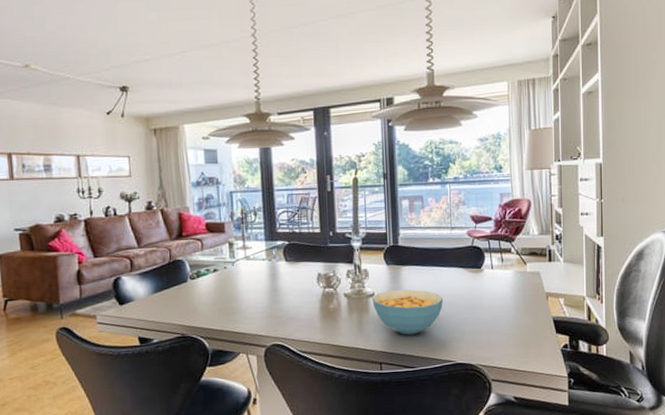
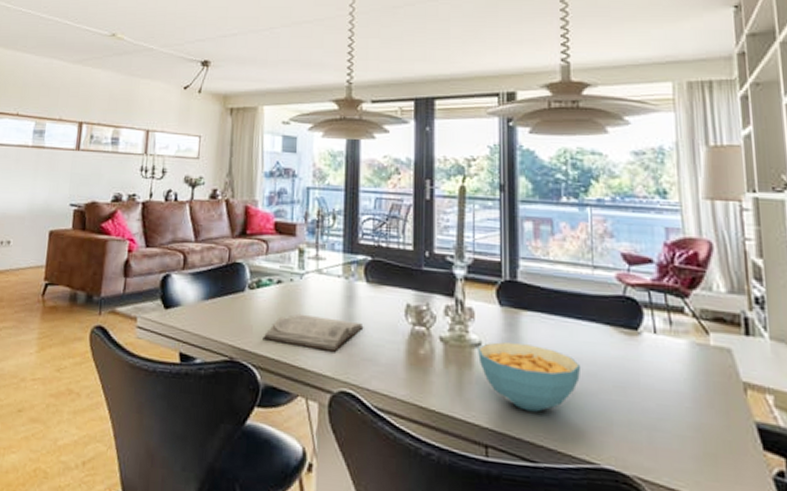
diary: none [207,292,287,318] -> present [262,313,364,352]

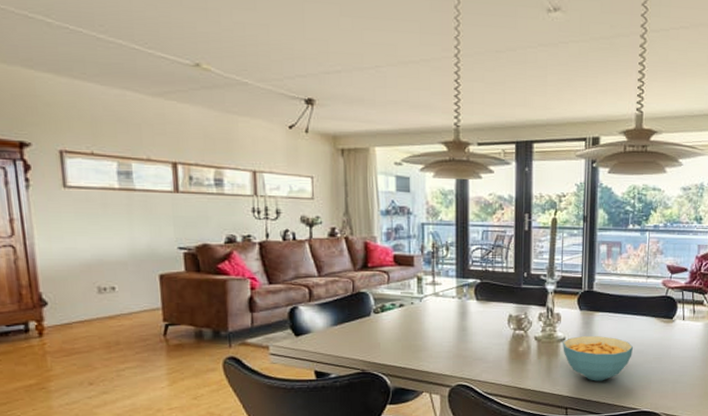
diary: present [262,313,364,352] -> none [390,329,475,356]

